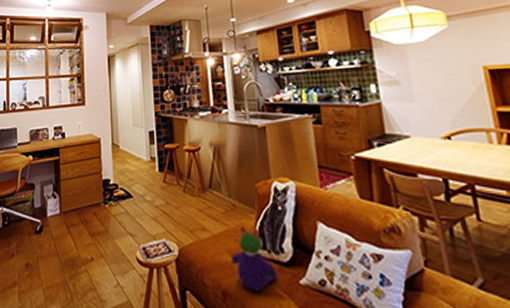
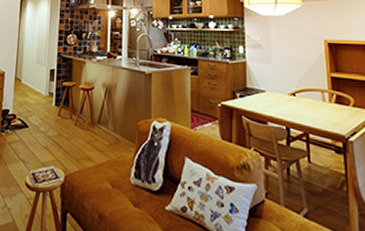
stuffed toy: present [230,226,277,291] -> none [109,157,147,215]

